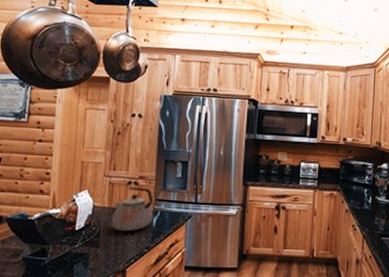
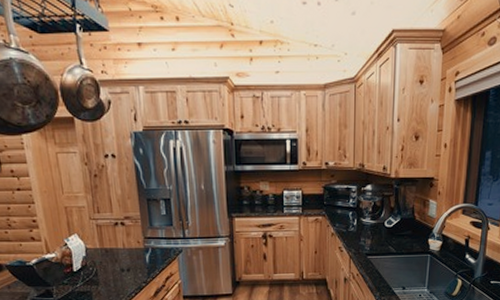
kettle: present [110,186,153,232] -> none [105,227,145,270]

